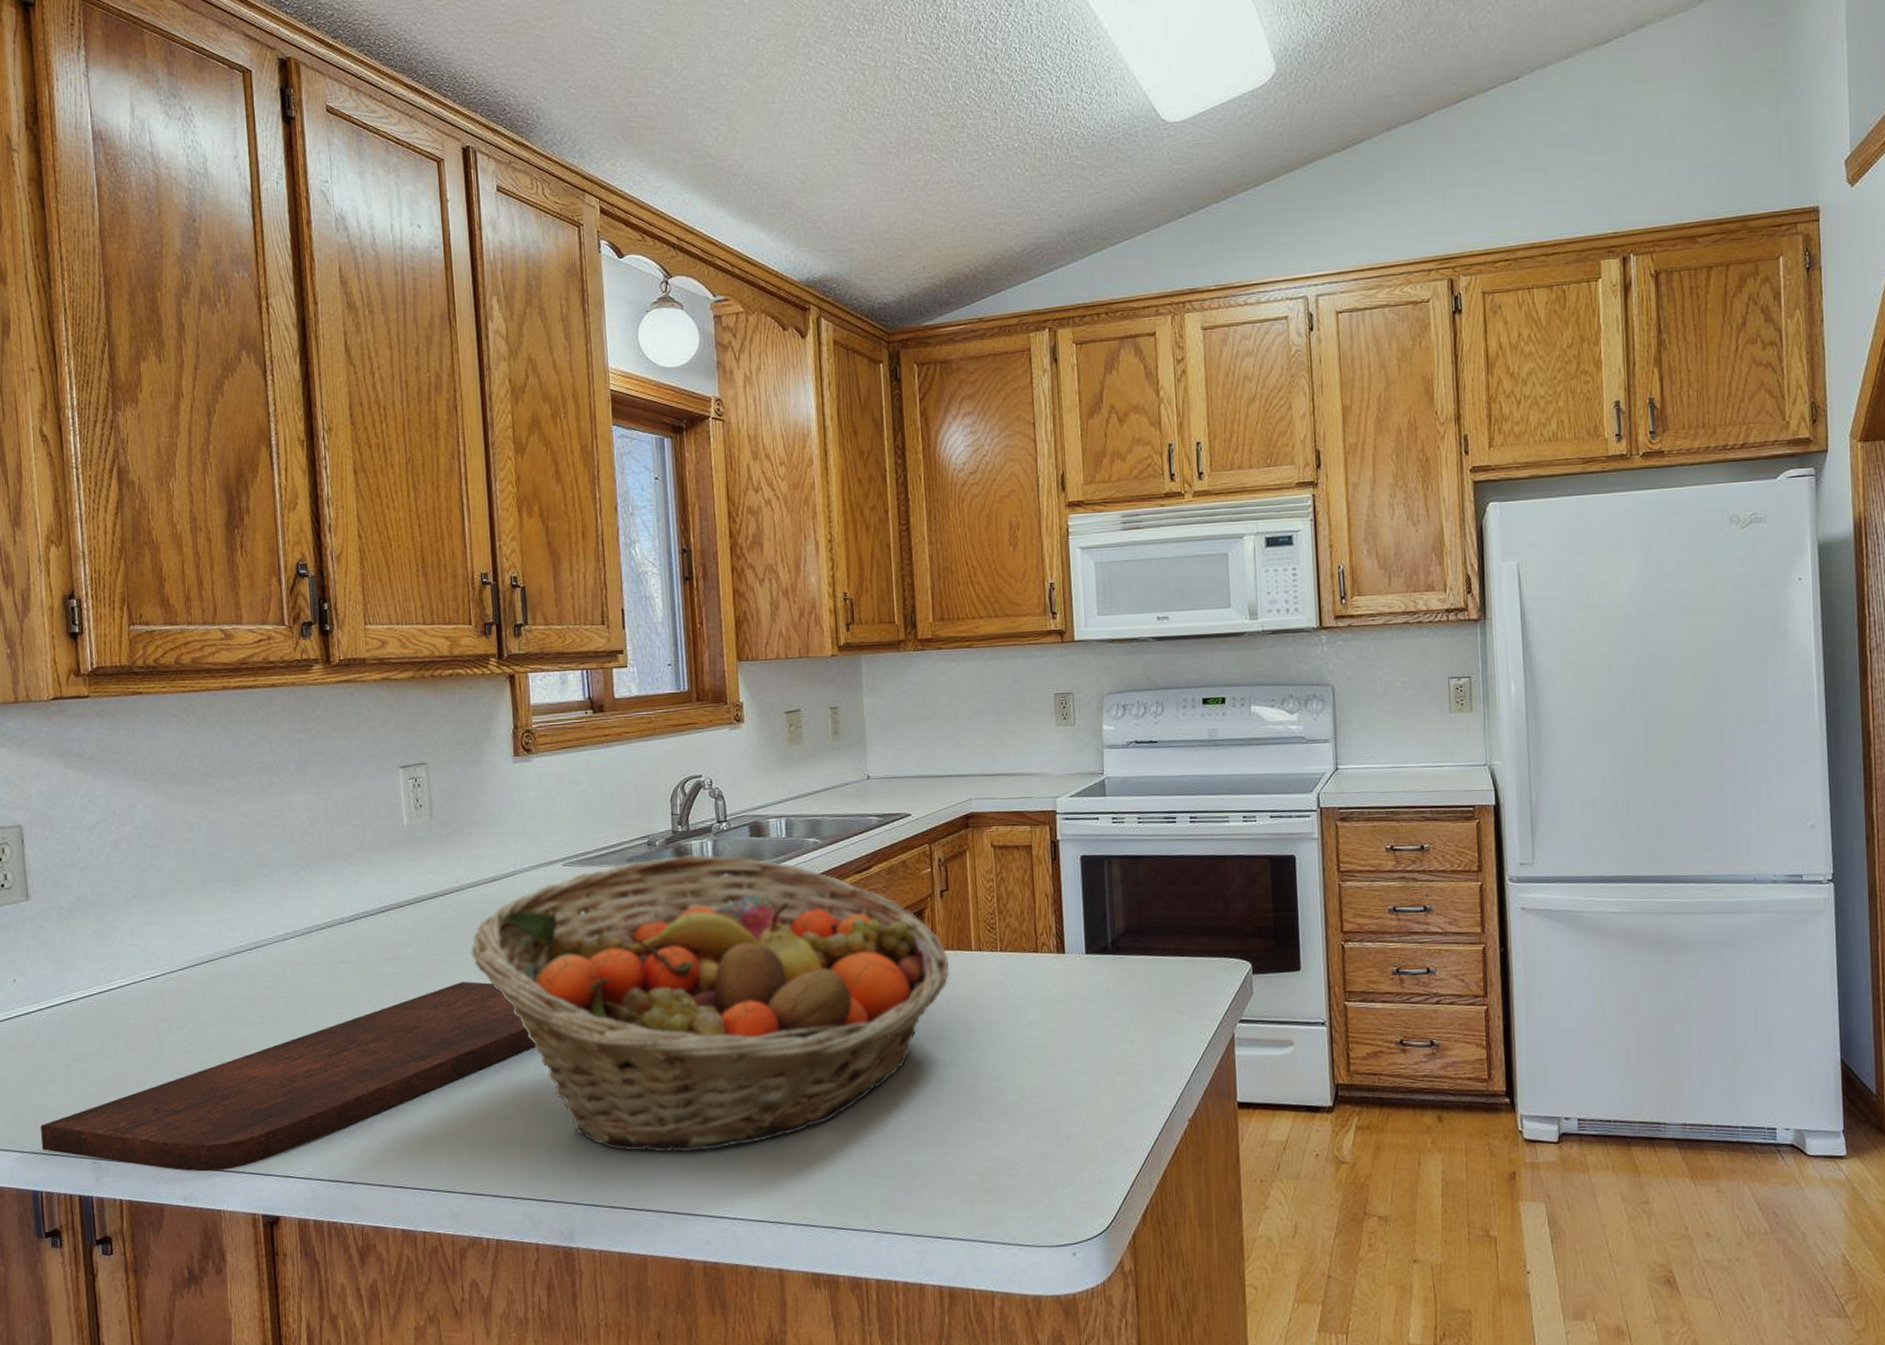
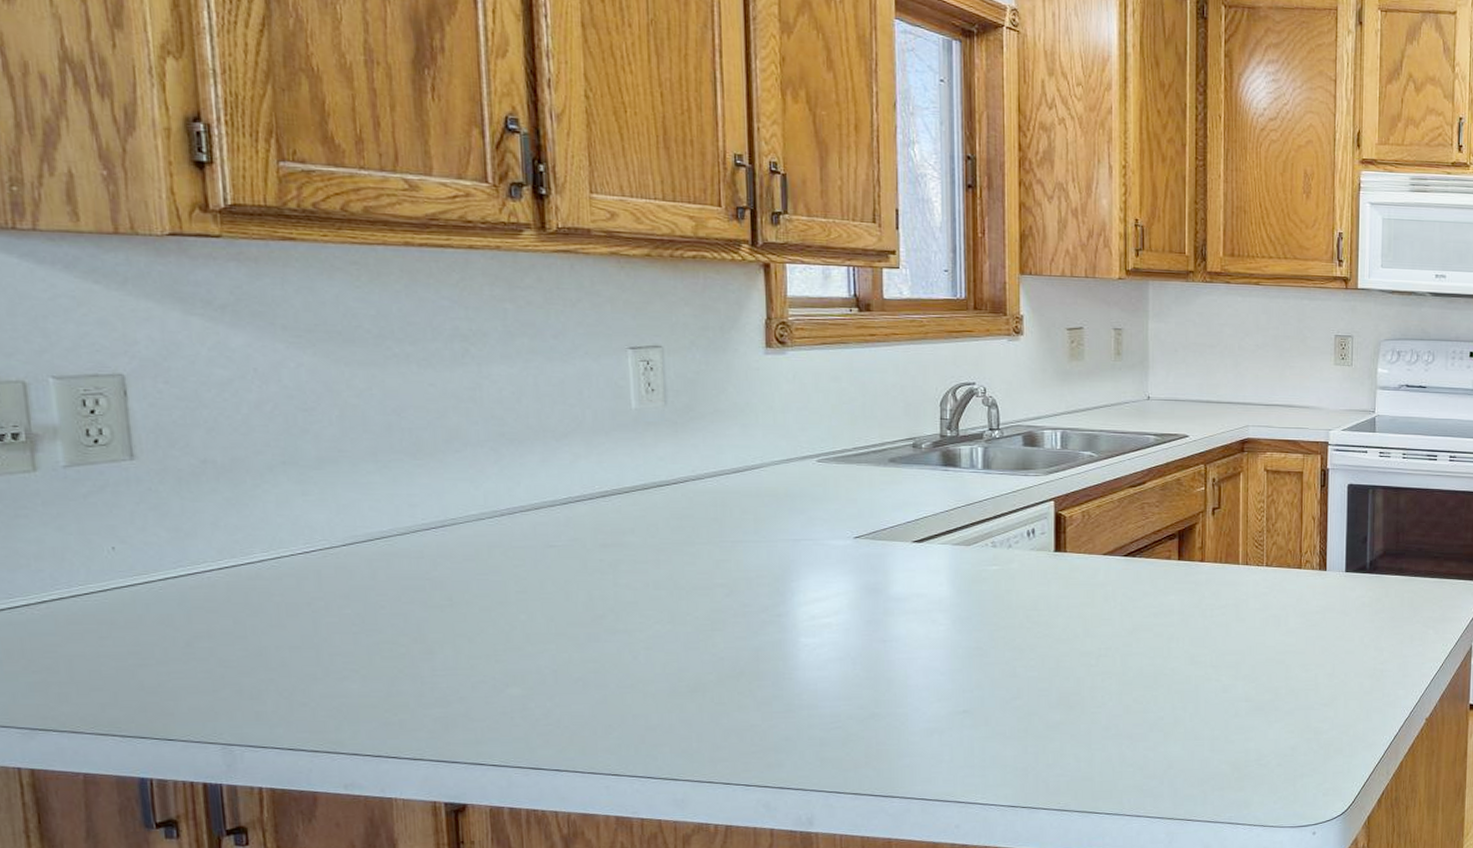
cutting board: present [41,981,536,1172] -> none [150,571,778,759]
fruit basket: present [471,854,950,1153] -> none [707,459,1217,743]

